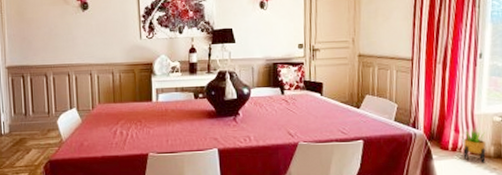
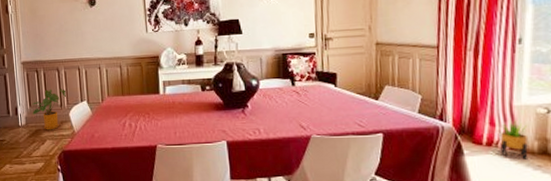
house plant: none [16,95,54,139] -> present [31,89,66,130]

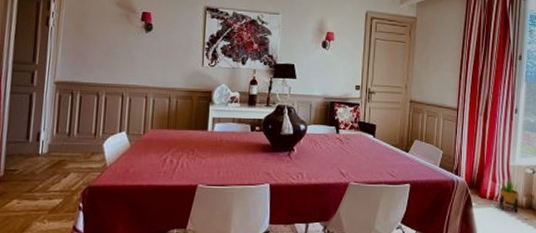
house plant: present [31,89,66,130] -> none [58,115,103,162]

